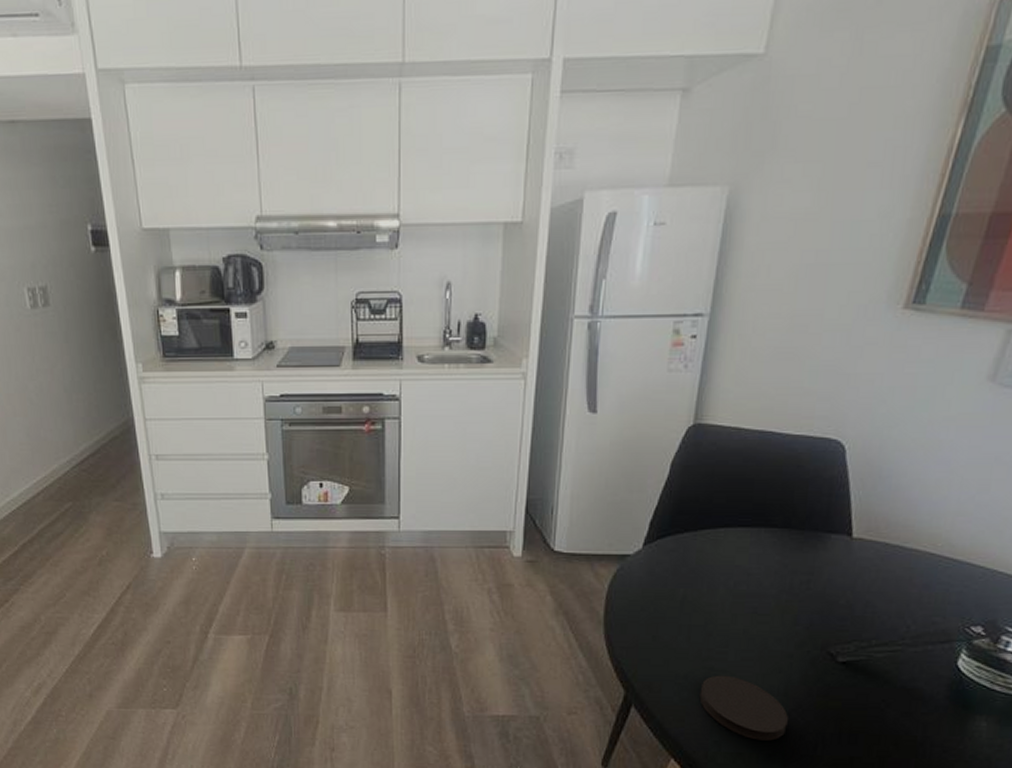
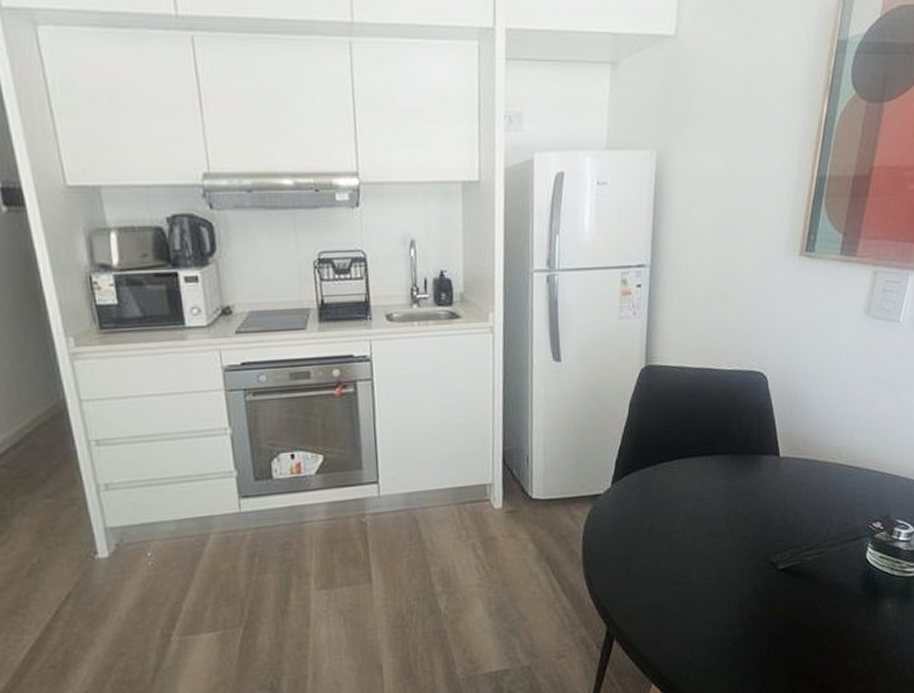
coaster: present [699,675,788,741] -> none [671,596,745,653]

